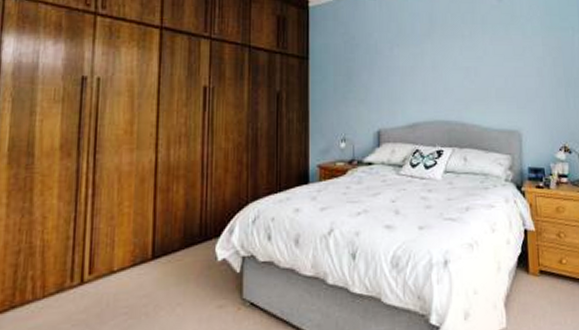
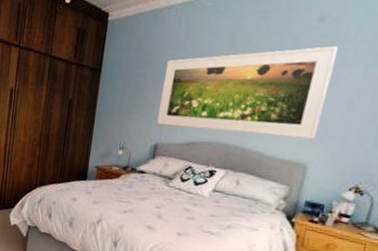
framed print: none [375,21,521,109] -> present [157,46,339,140]

